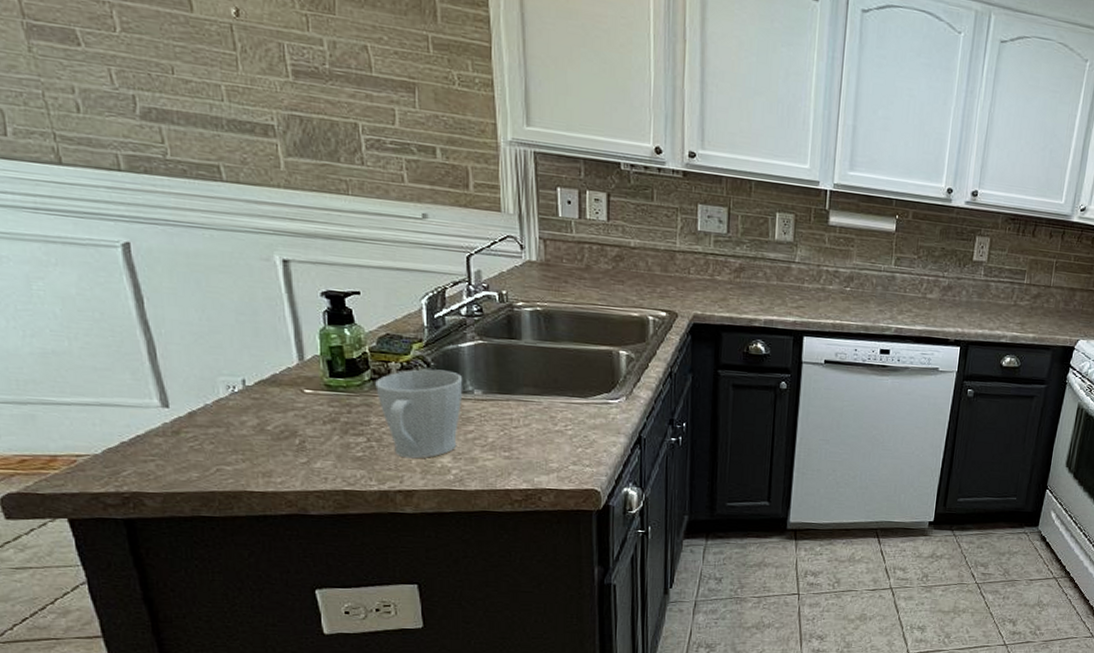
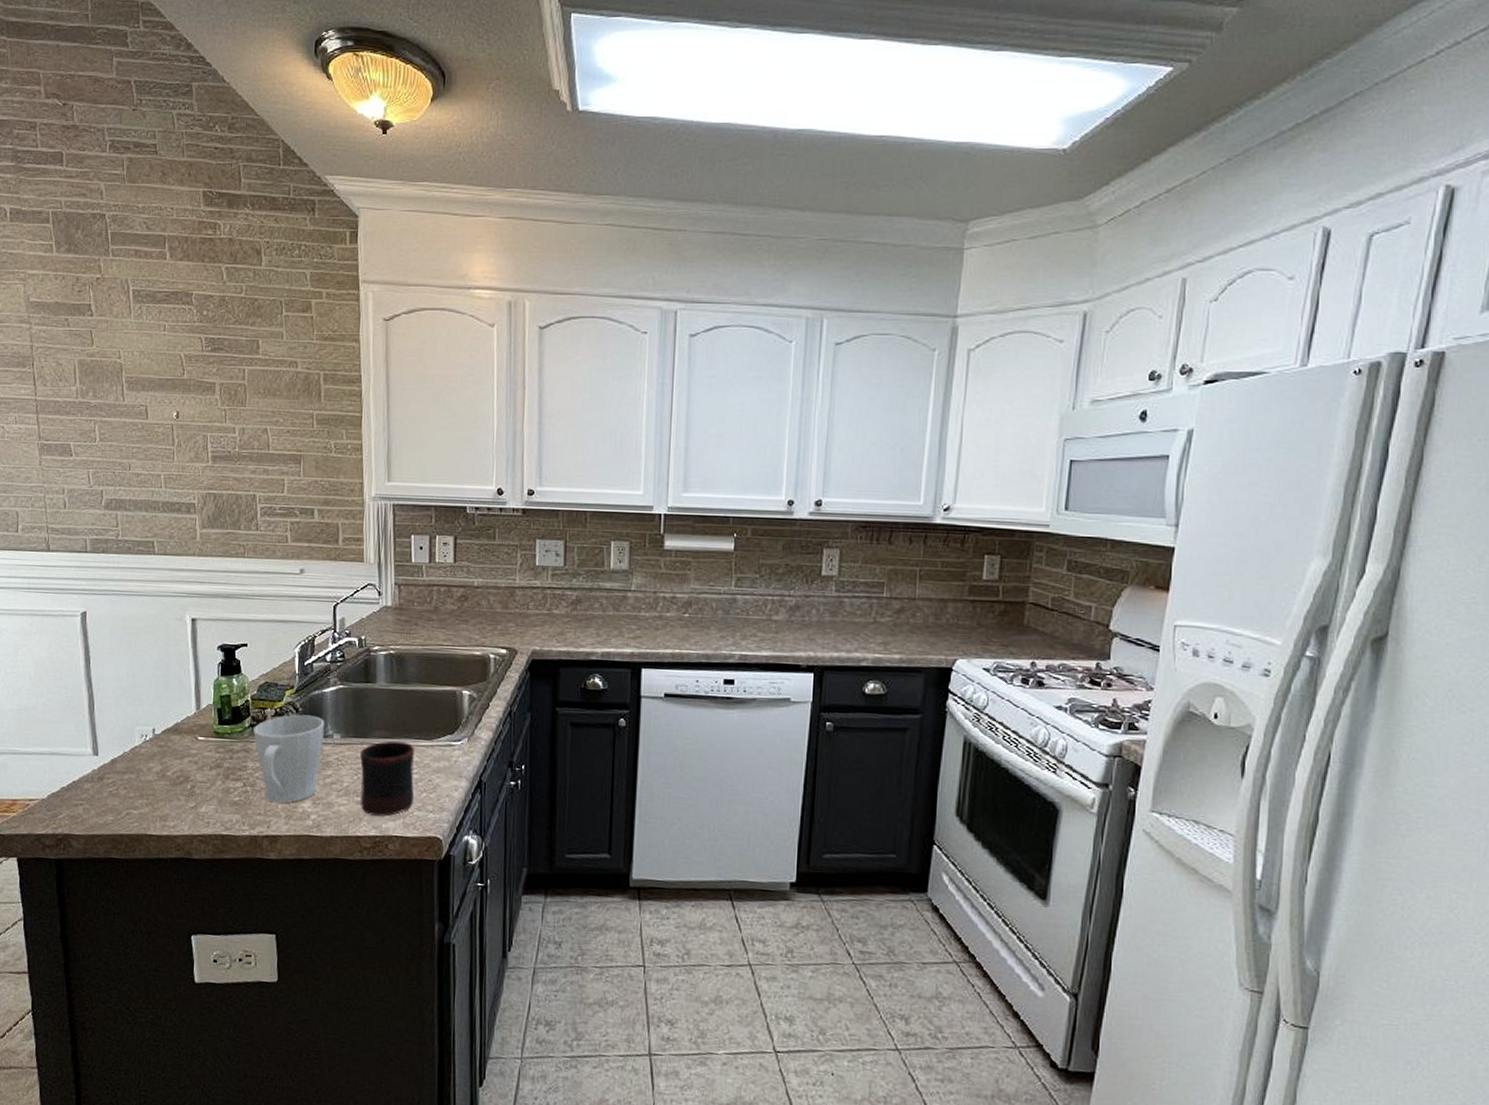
mug: none [507,397,569,471] -> present [360,740,415,817]

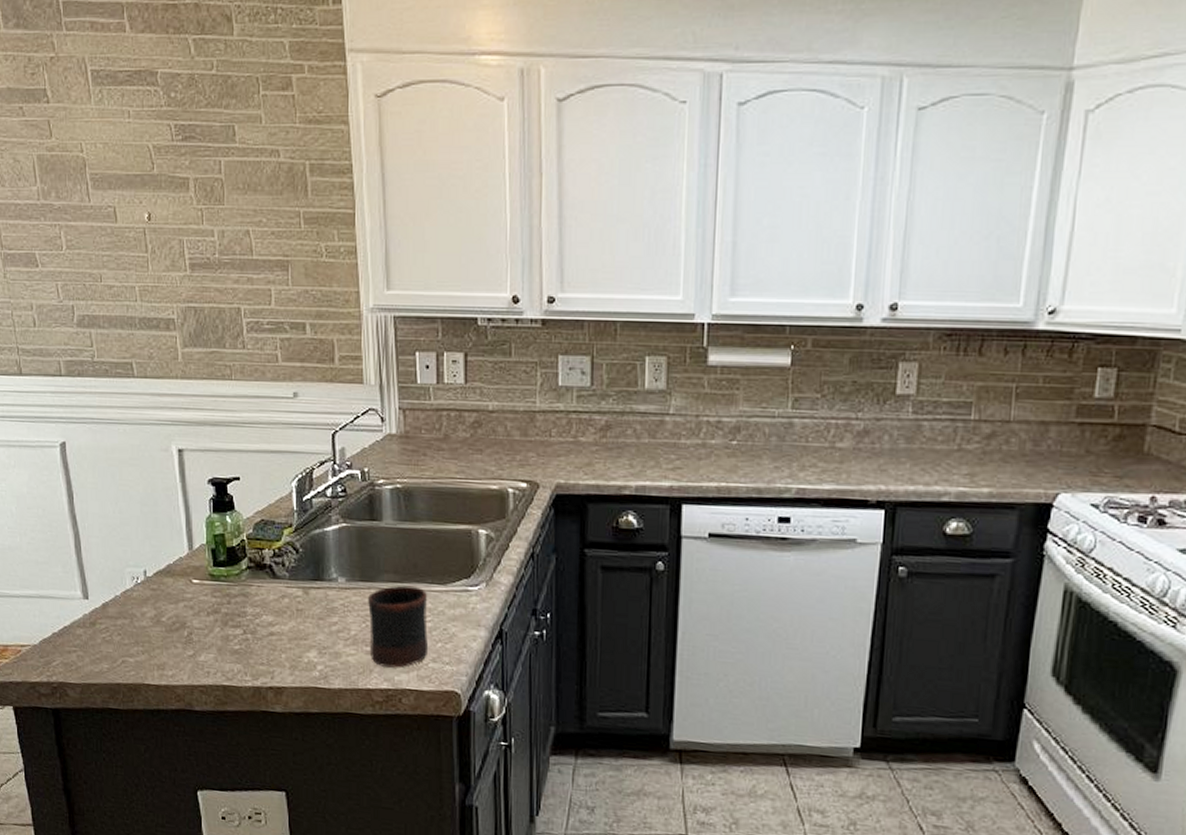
mug: present [253,714,325,804] -> none [251,555,328,653]

